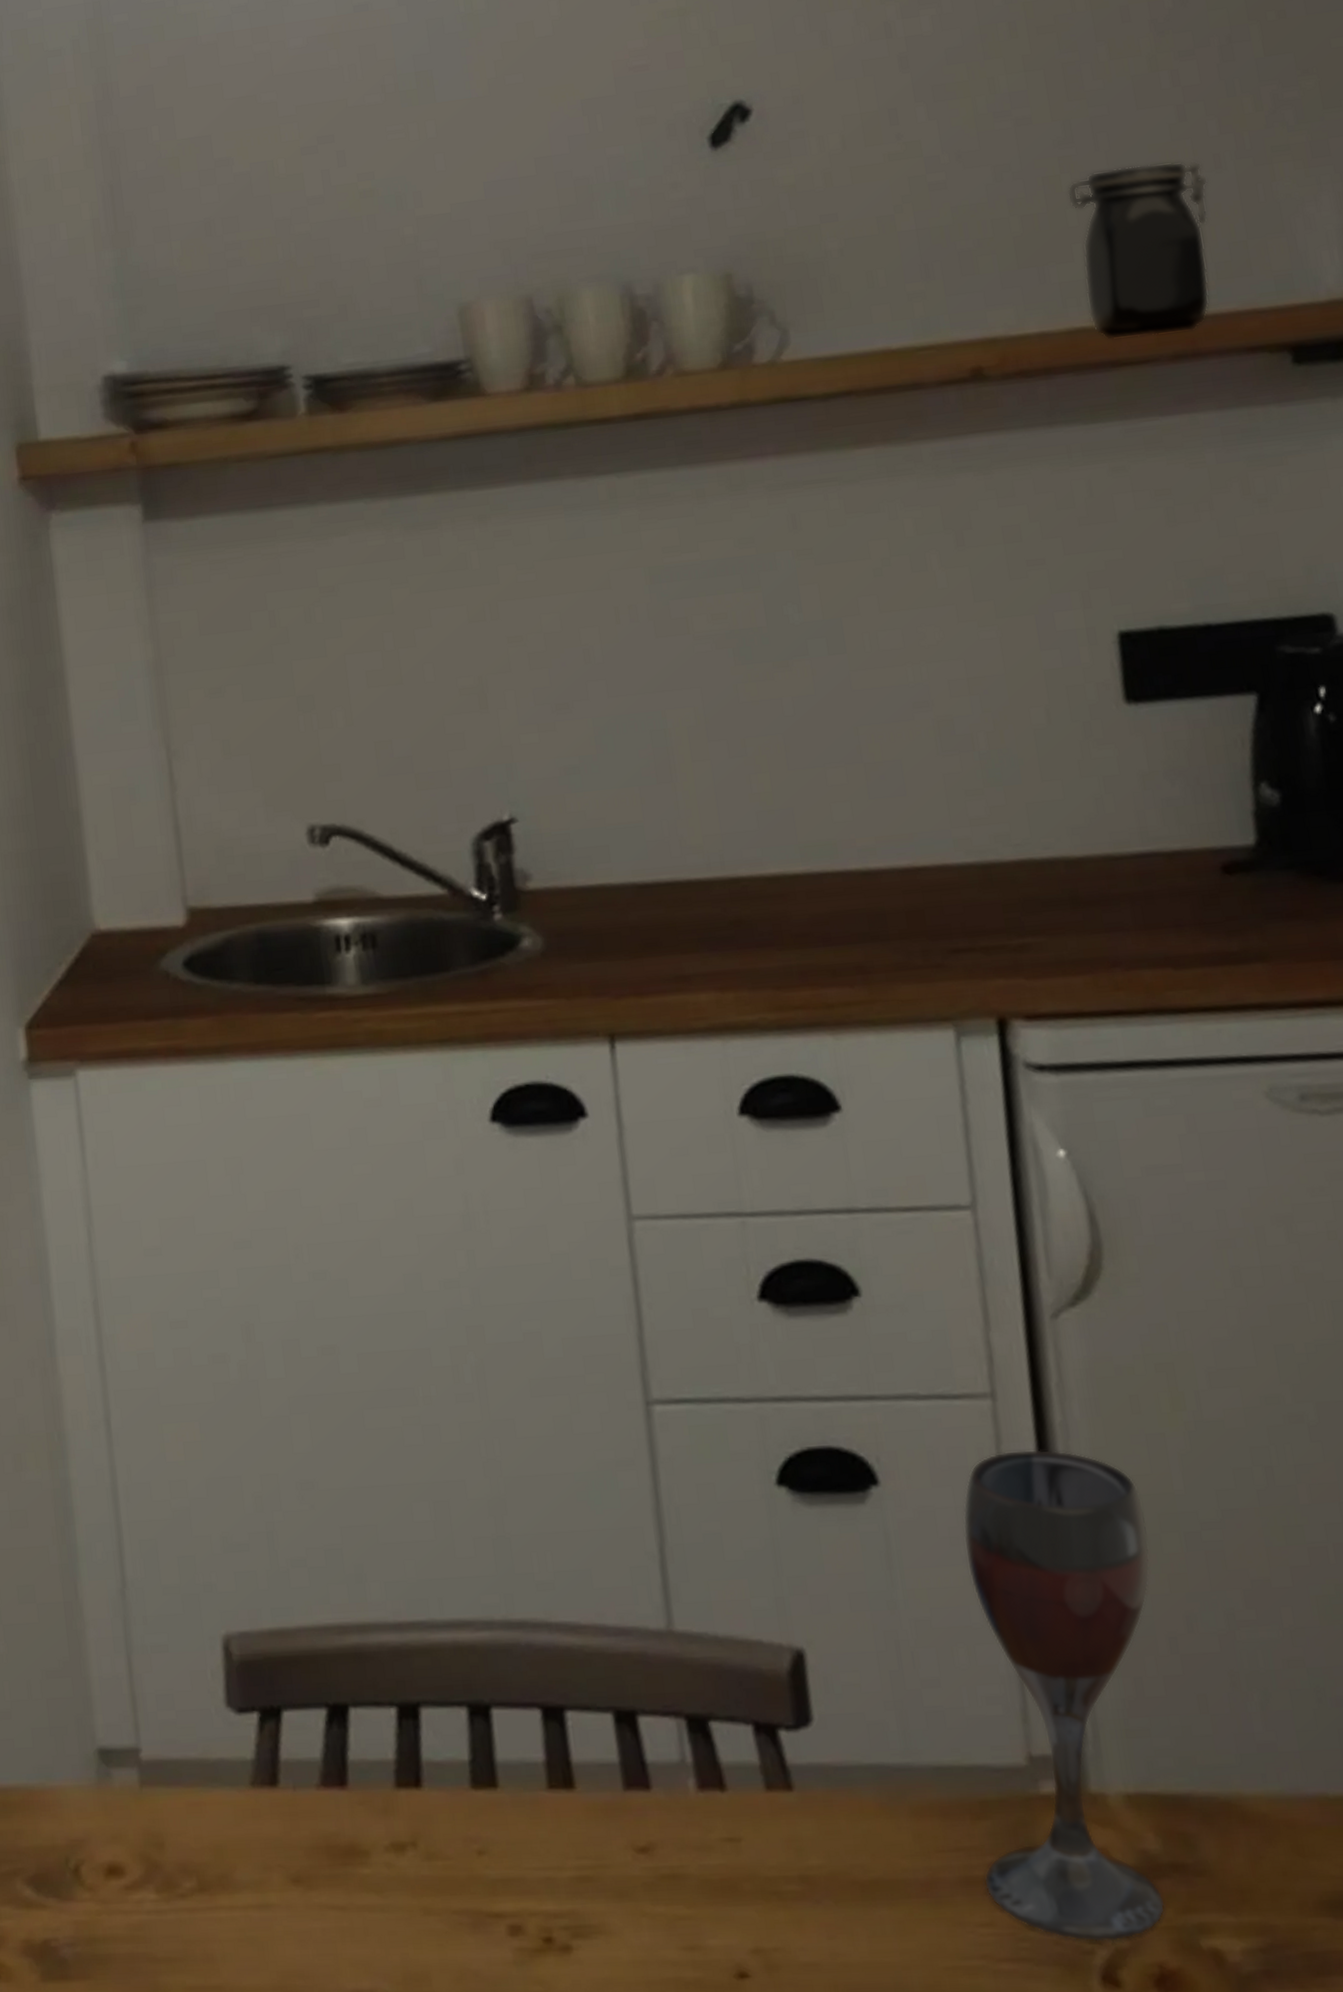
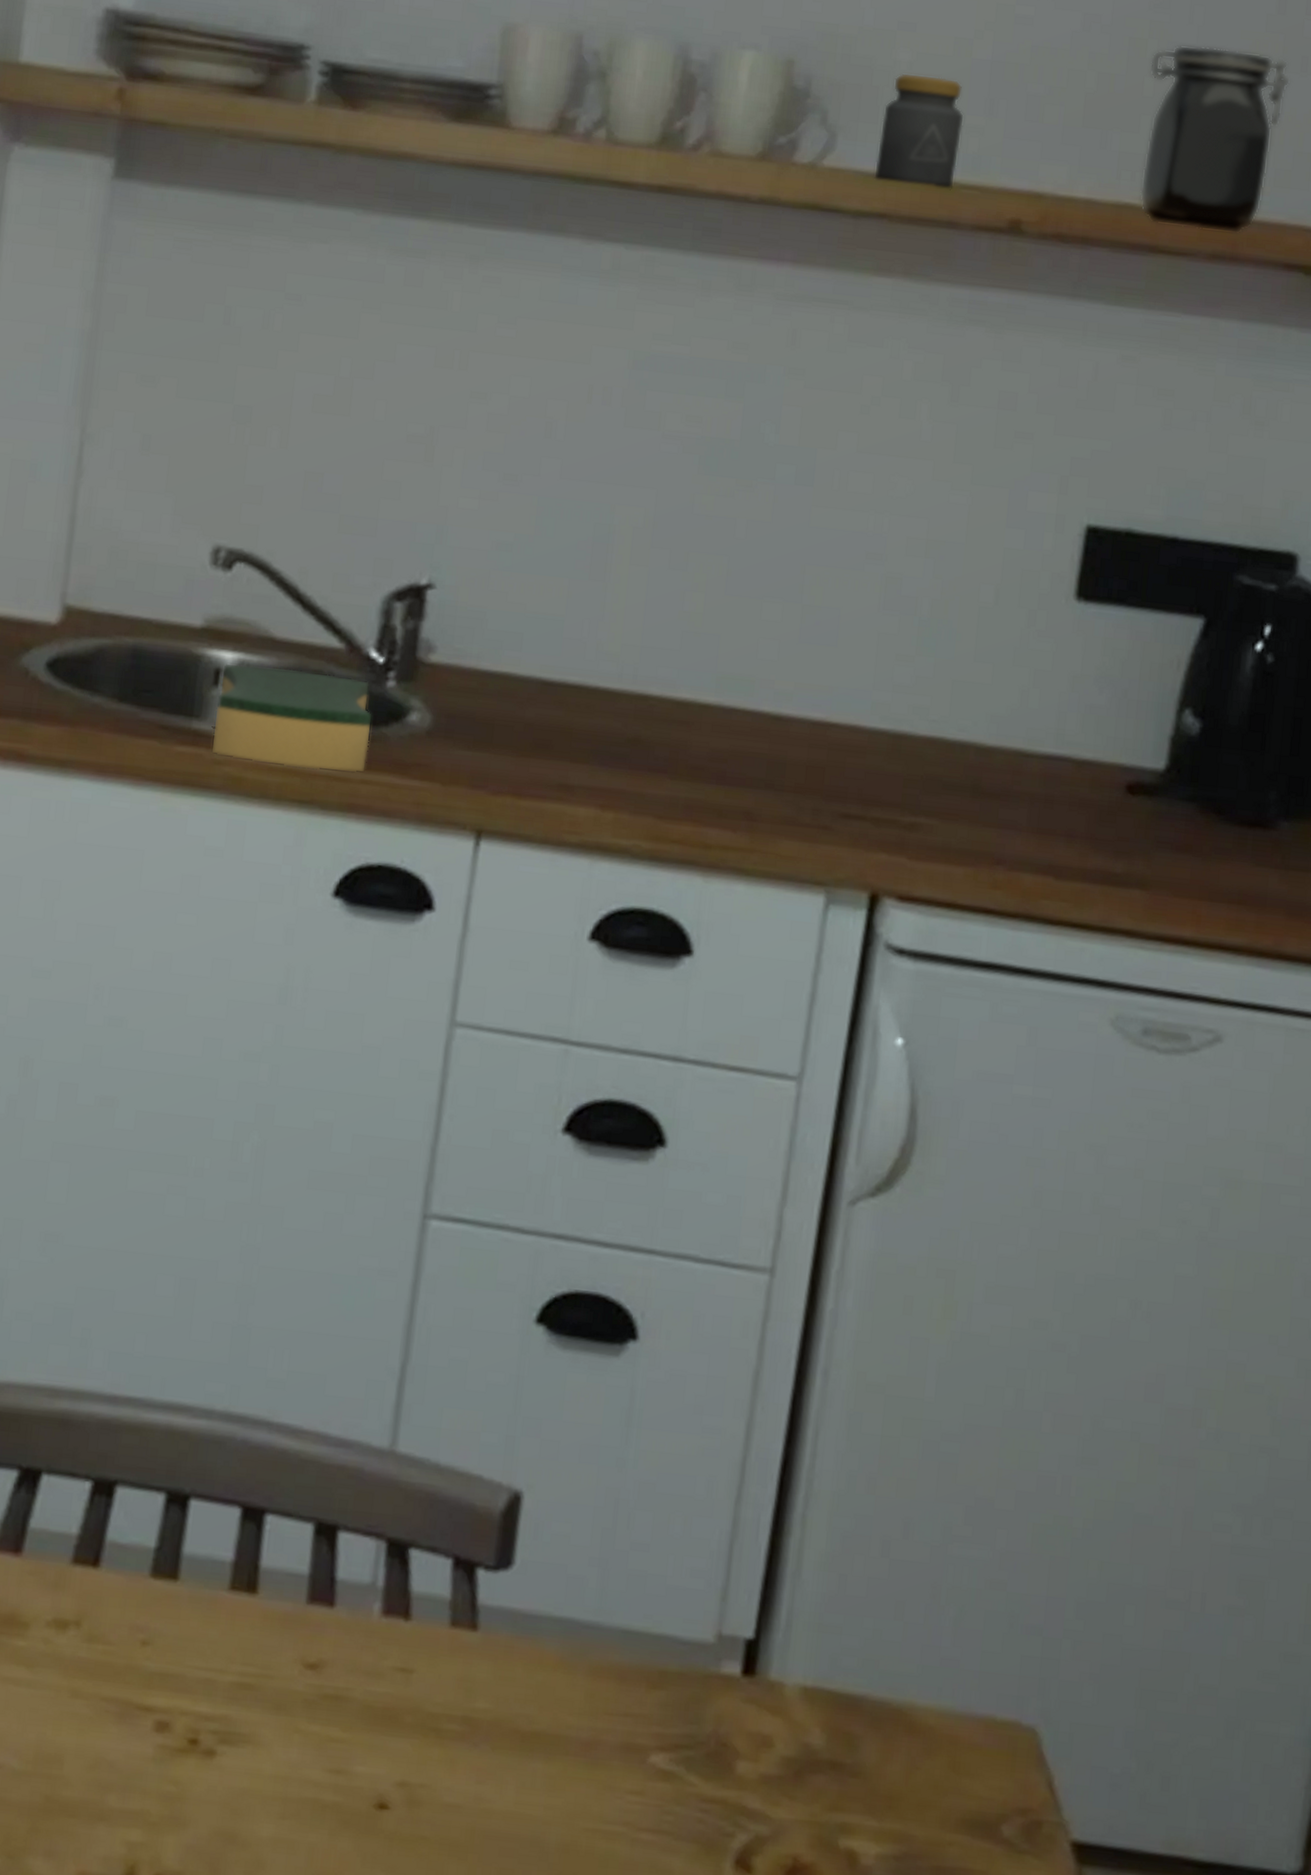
sponge: none [343,919,493,1015] -> present [212,663,372,773]
jar: none [825,254,910,363] -> present [873,73,965,191]
cup: present [963,1449,1166,1942] -> none [644,1329,891,1828]

